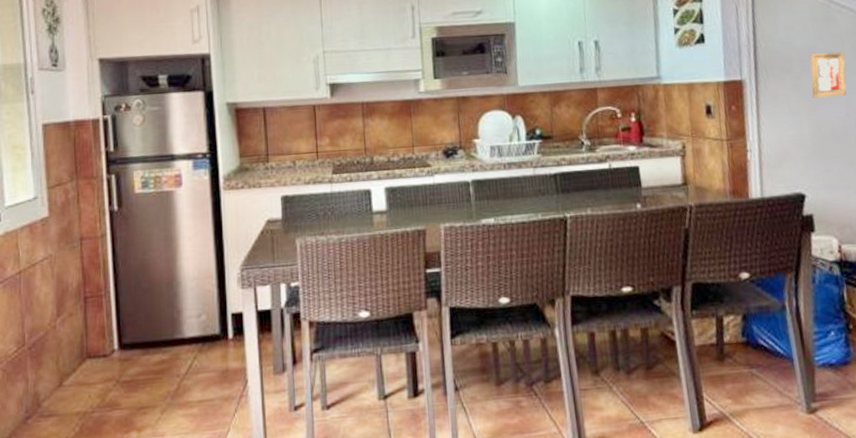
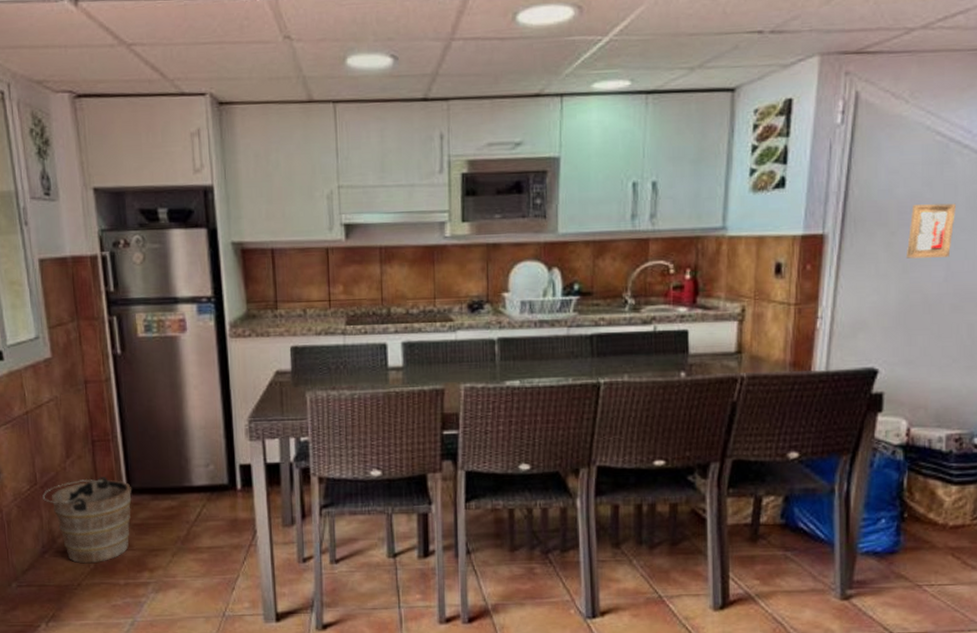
bucket: none [30,333,122,428] -> present [43,477,132,564]

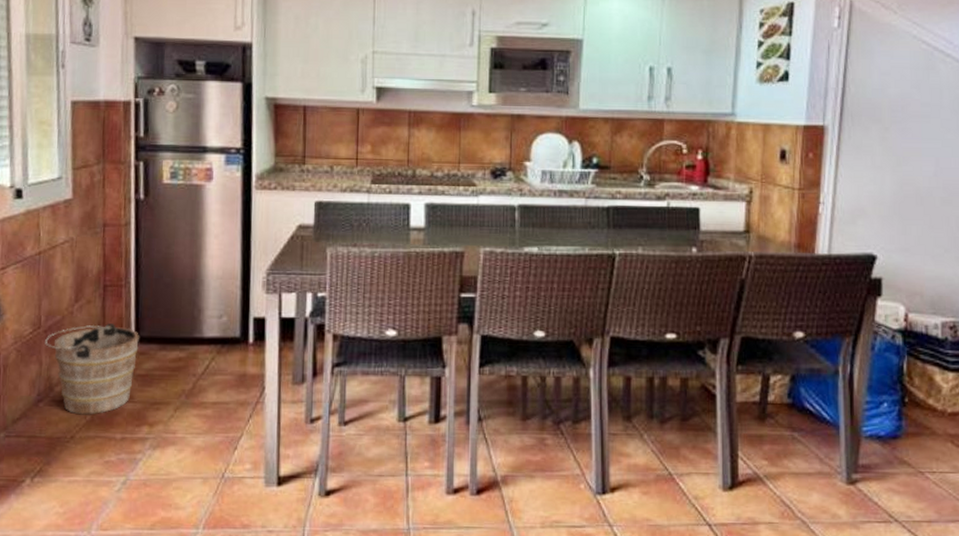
picture frame: present [906,203,956,259] -> none [898,105,942,154]

